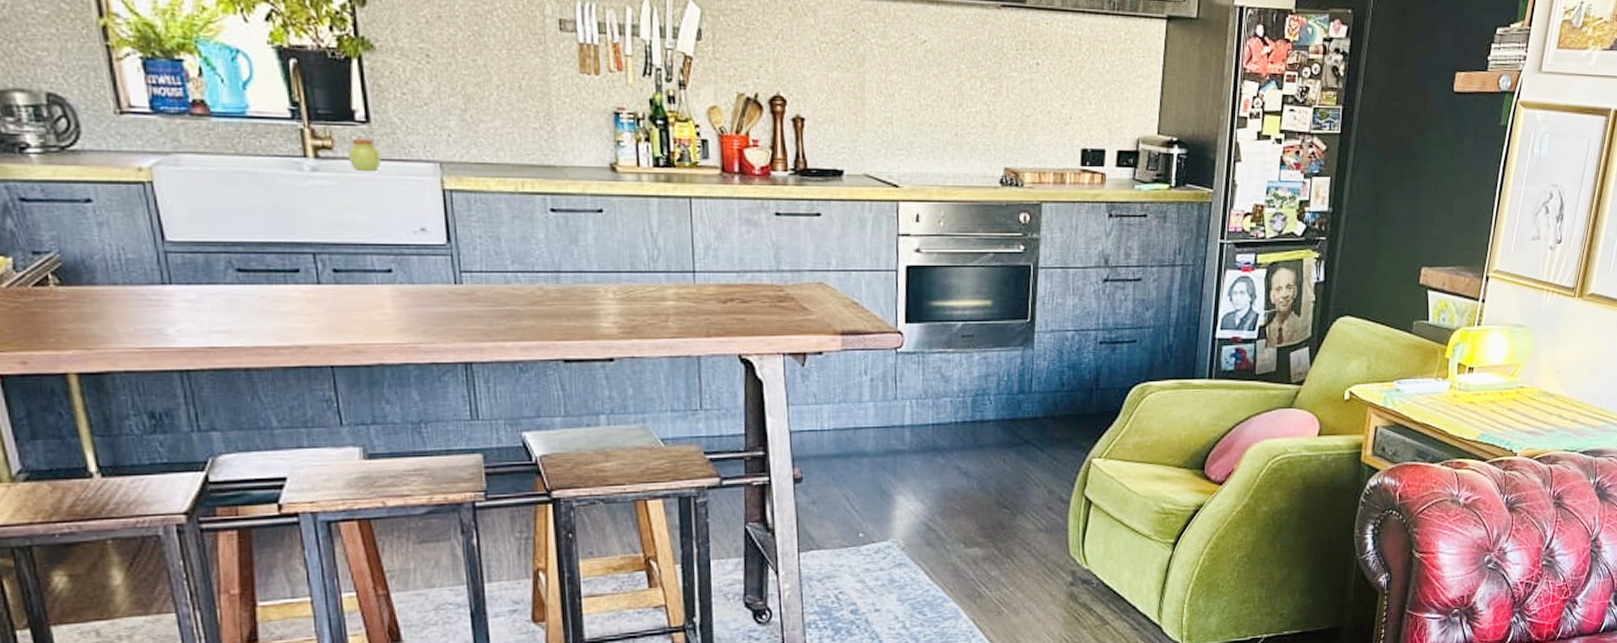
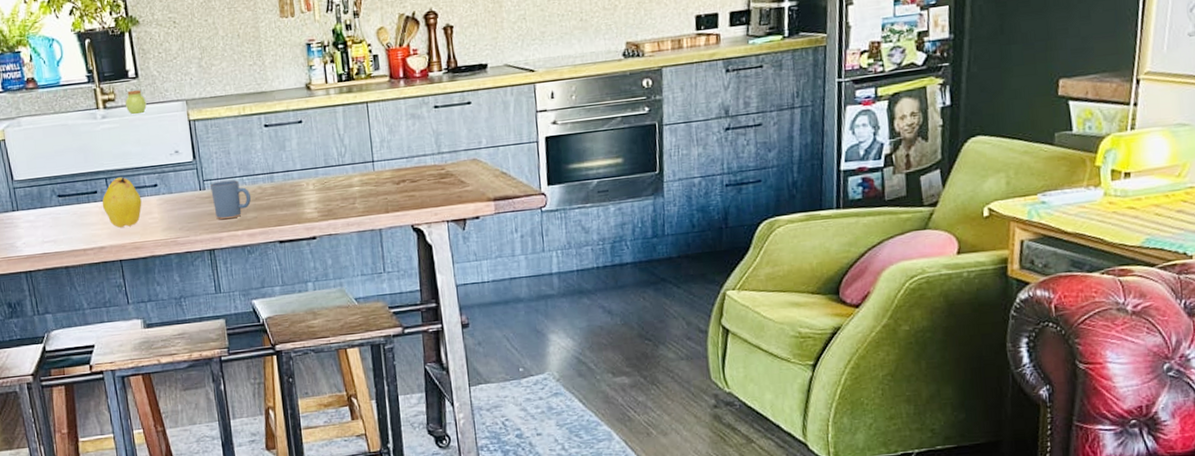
fruit: none [306,254,368,323] -> present [102,177,142,229]
mug: none [470,274,528,326] -> present [210,180,252,220]

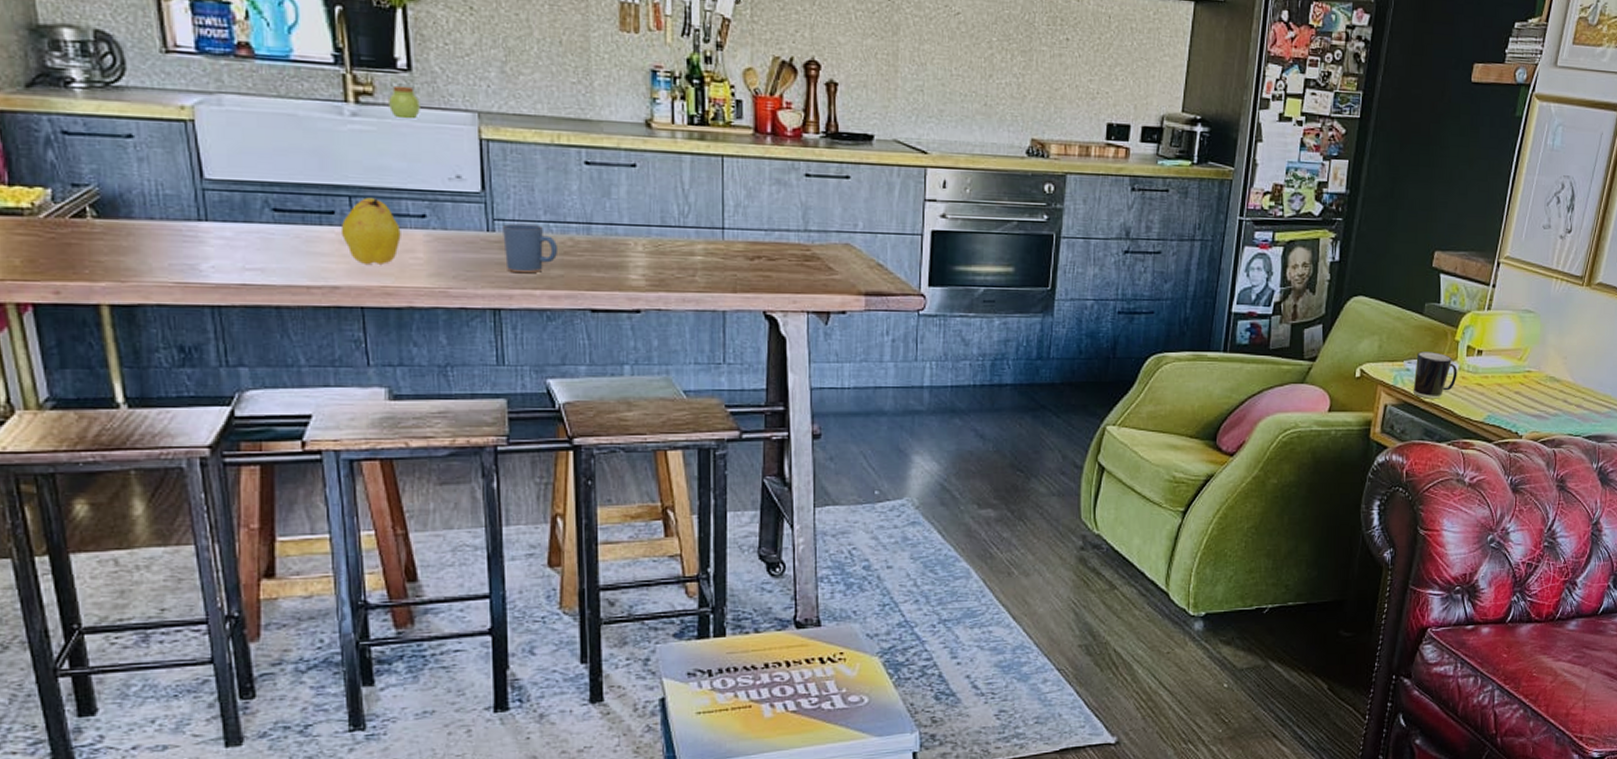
mug: none [1051,181,1103,230] -> present [1413,352,1457,399]

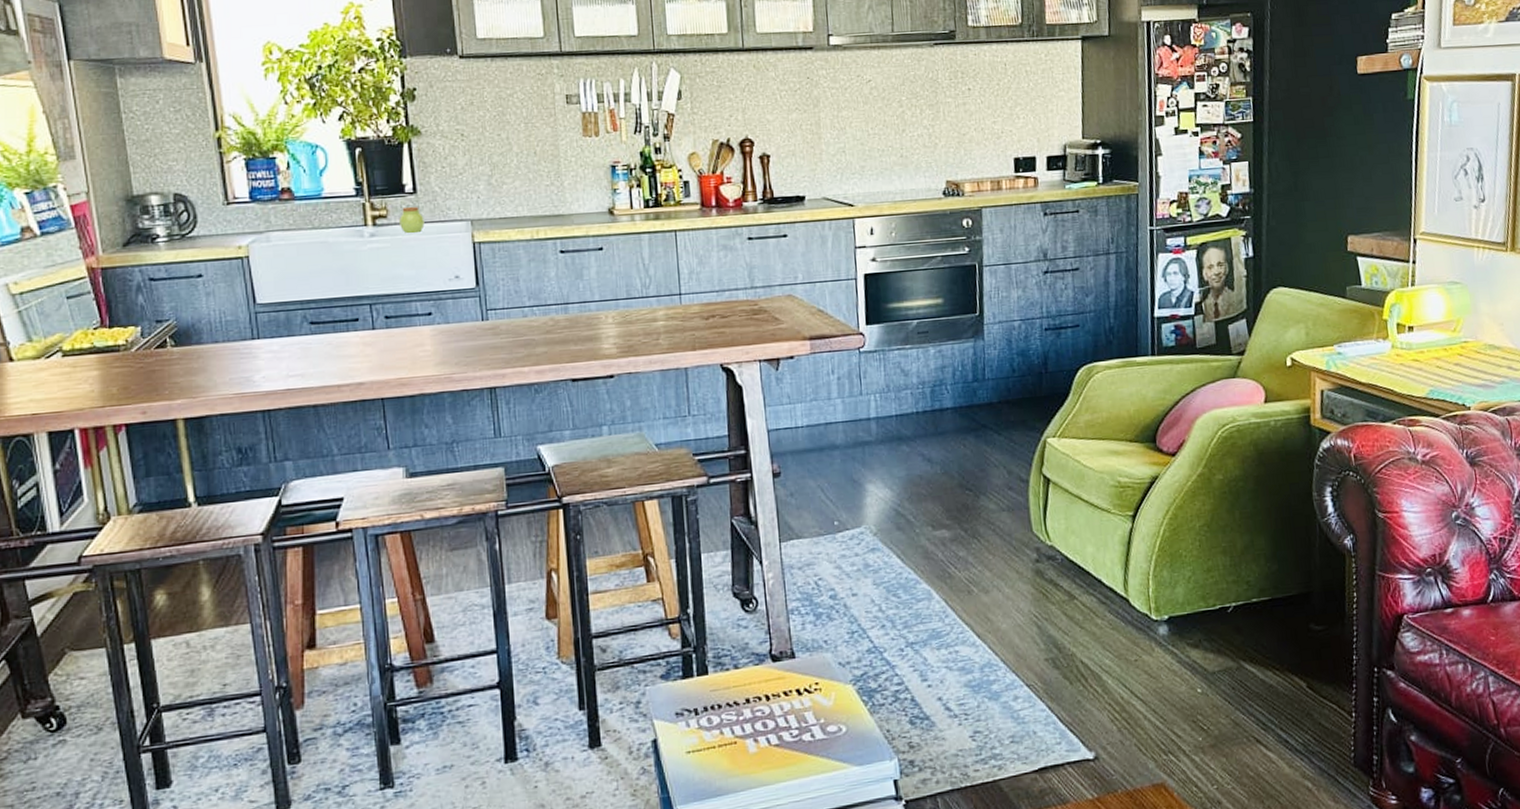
fruit: present [340,197,401,266] -> none [363,303,412,362]
mug: present [503,223,559,274] -> none [495,310,542,354]
mug: present [1413,352,1457,399] -> none [1346,333,1392,380]

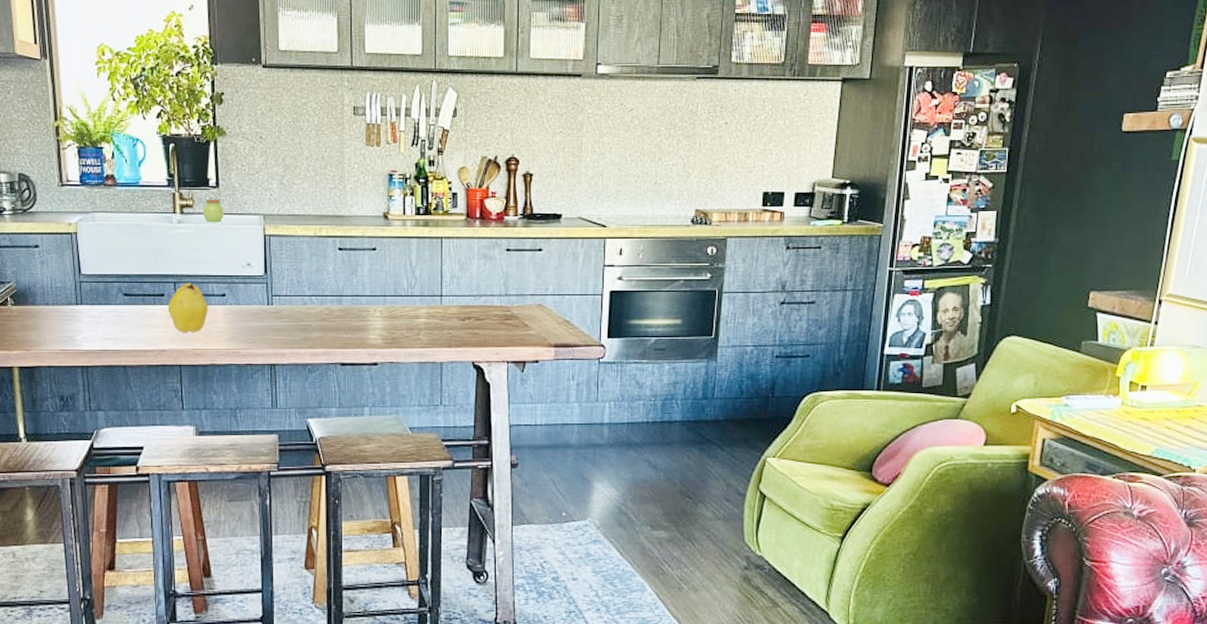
fruit: none [363,303,412,362] -> present [168,283,208,334]

